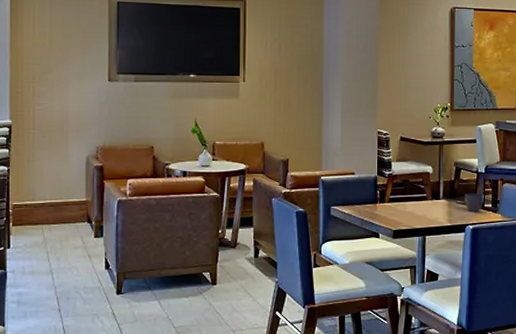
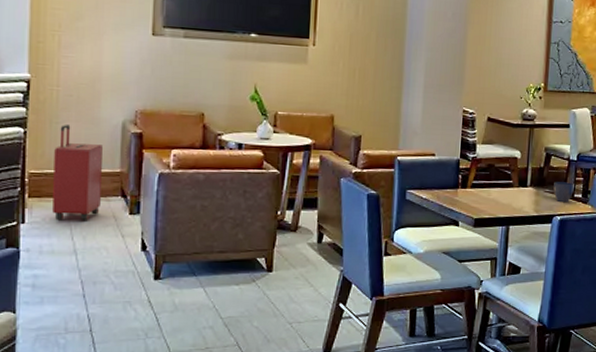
suitcase: none [32,161,71,245] -> present [52,123,103,222]

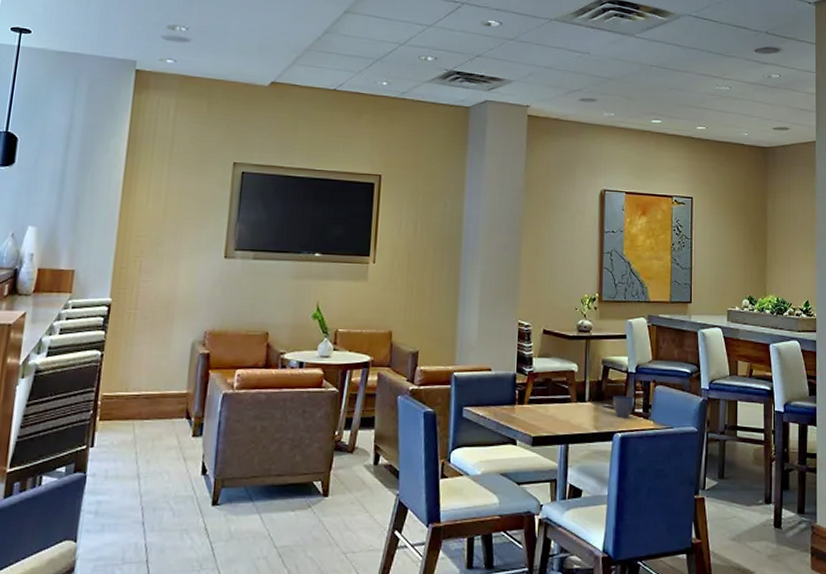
suitcase: present [52,123,103,222] -> none [120,346,172,444]

